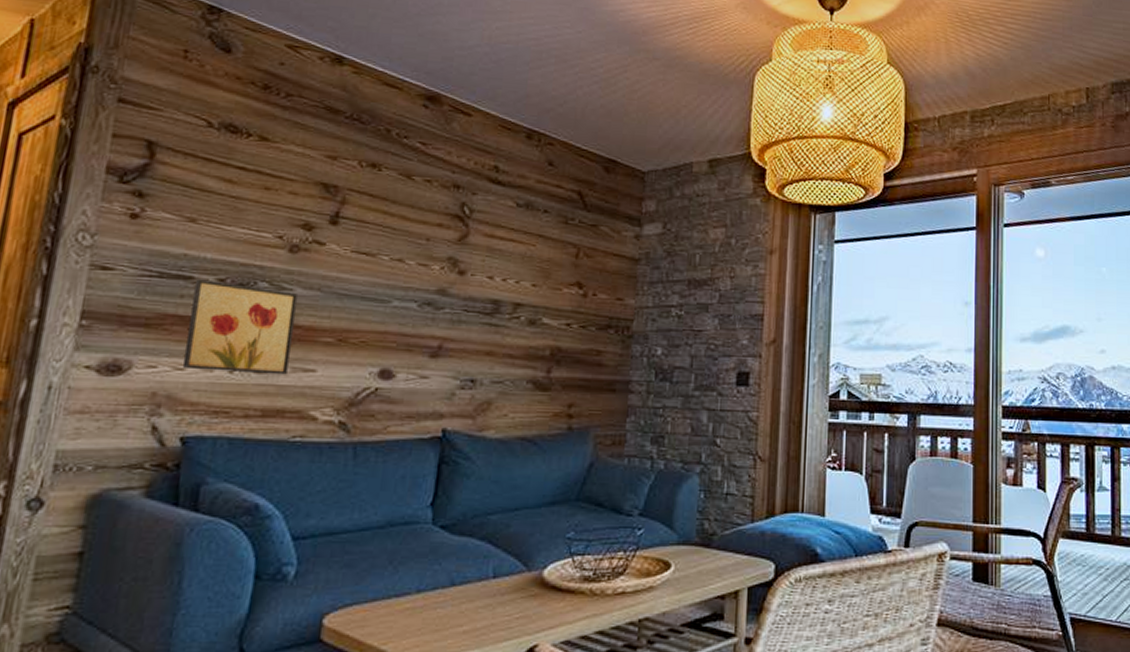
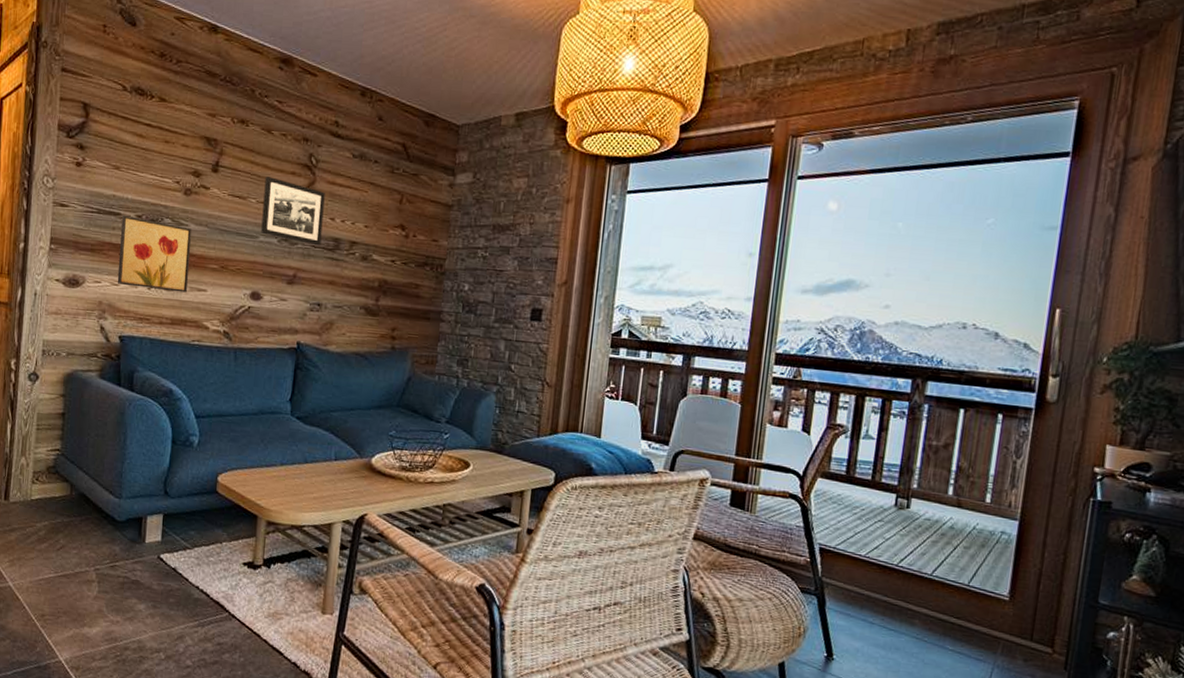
picture frame: none [395,229,481,310] -> present [261,176,325,246]

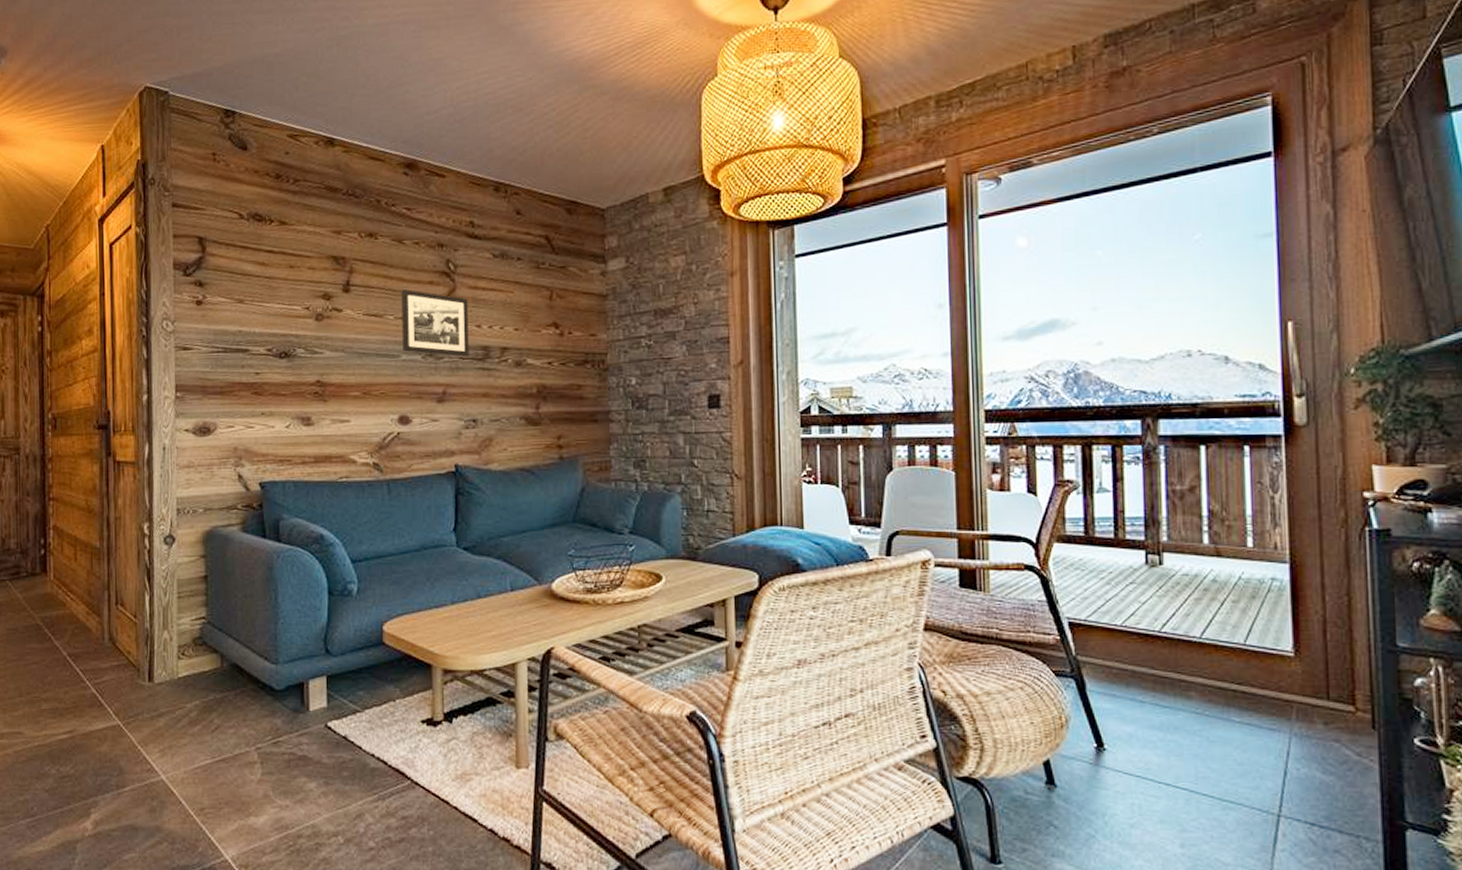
wall art: present [117,215,192,293] -> none [250,350,329,427]

